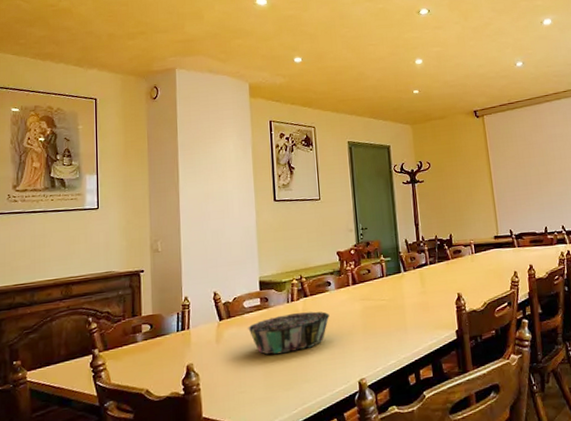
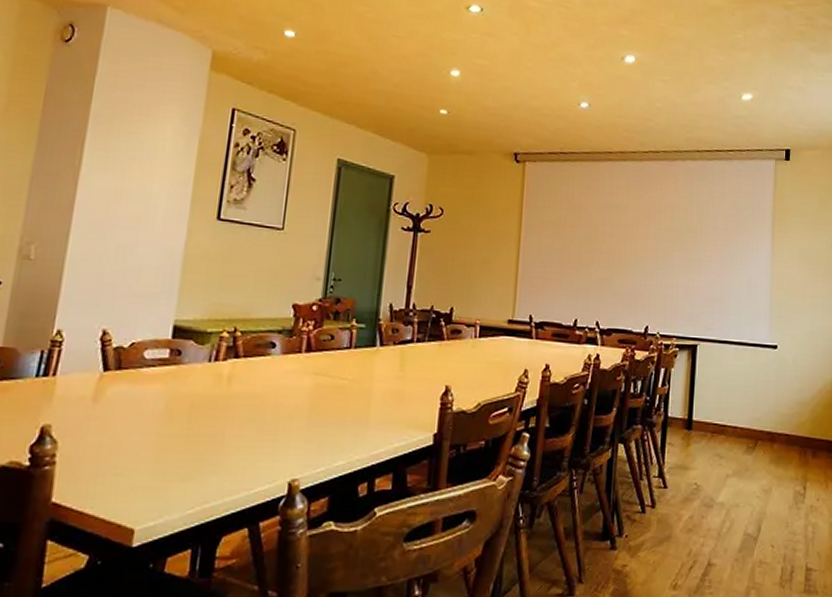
decorative bowl: present [248,311,330,355] -> none [144,377,266,430]

